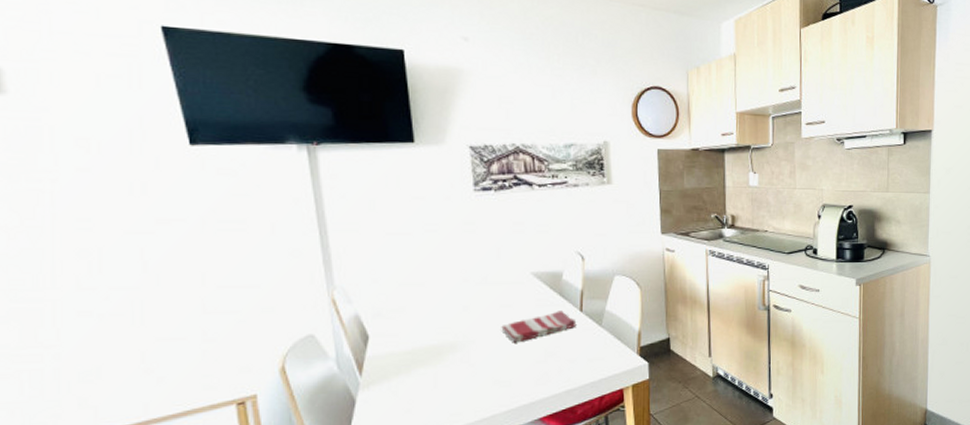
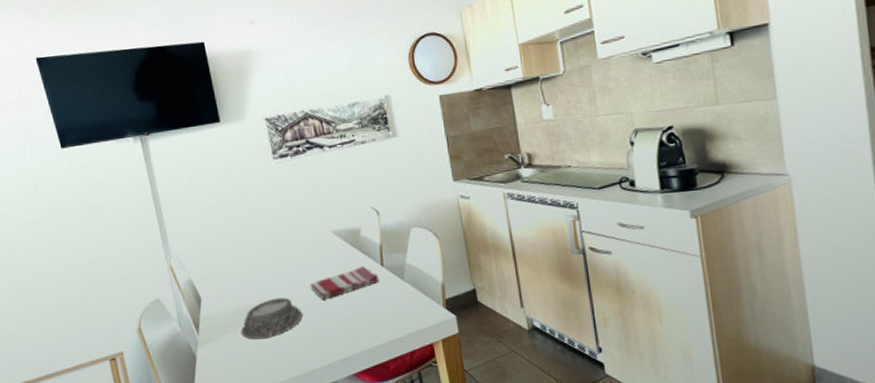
mortar: none [415,339,489,383] -> present [240,297,302,340]

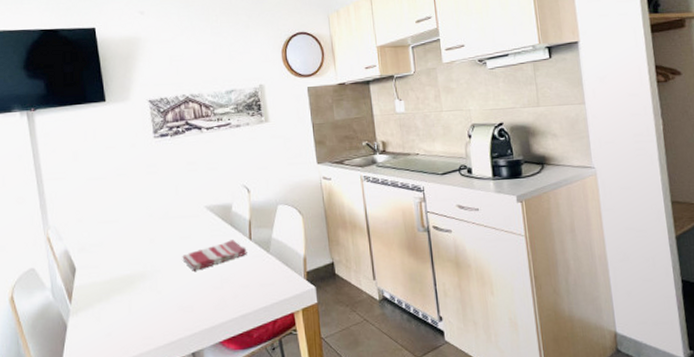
mortar: present [240,297,302,340] -> none [113,268,173,309]

